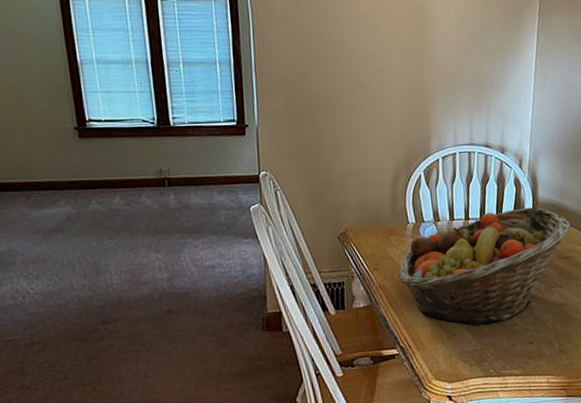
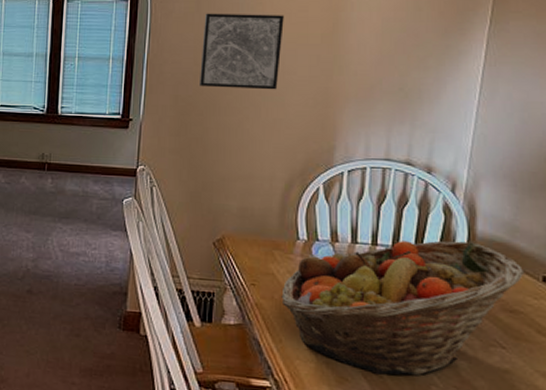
wall art: none [305,11,378,88] -> present [200,13,284,90]

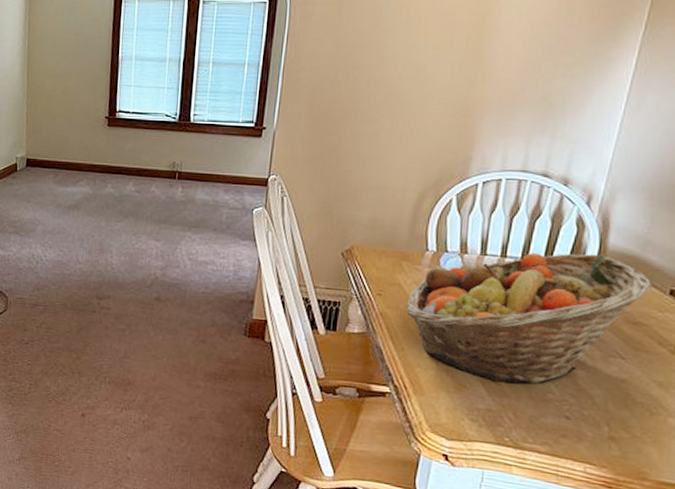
wall art: present [200,13,284,90] -> none [337,16,429,98]

